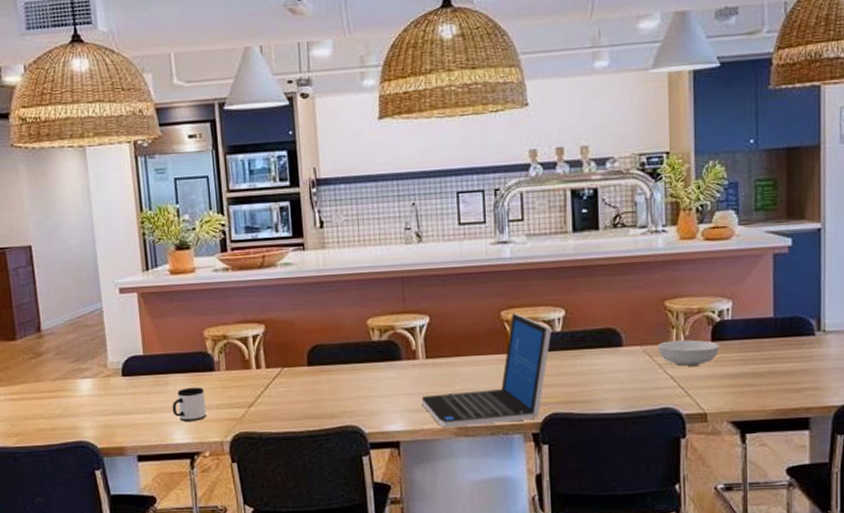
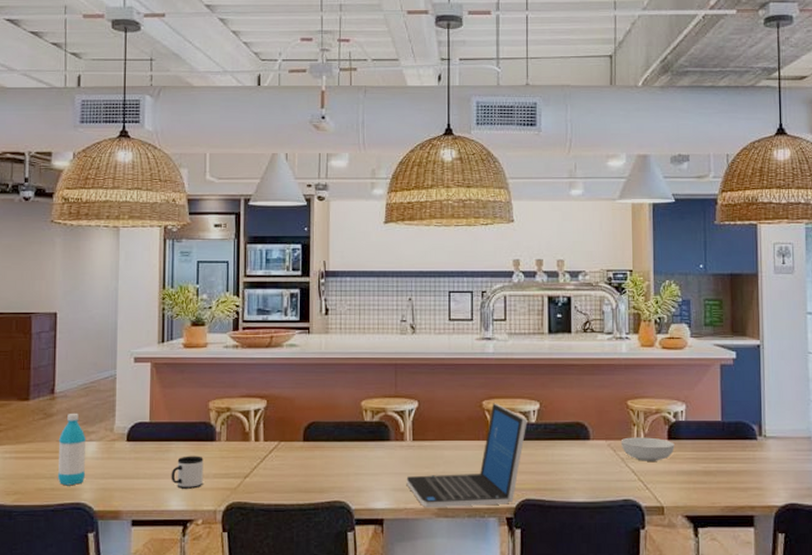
water bottle: none [51,350,85,425] -> present [57,413,87,486]

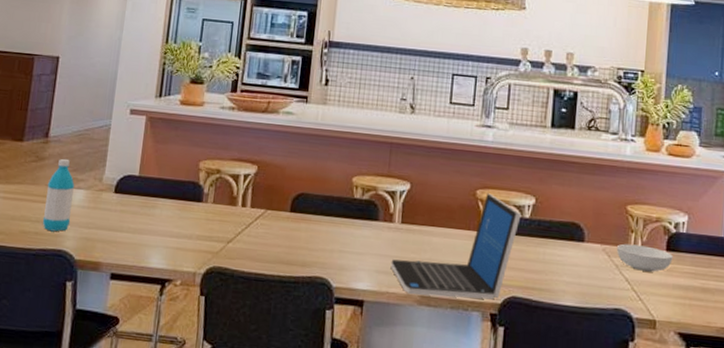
mug: present [171,456,203,489] -> none [154,214,189,248]

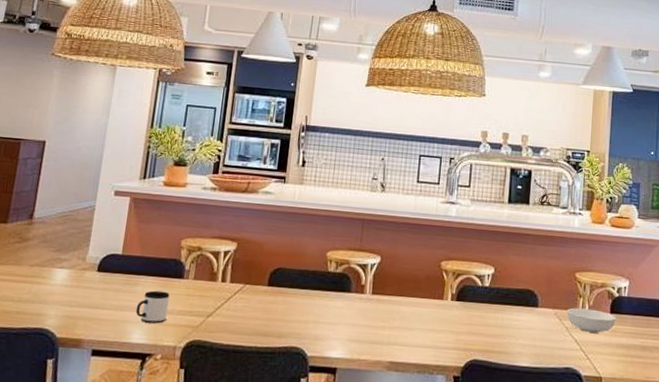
water bottle: present [42,158,75,232] -> none [24,239,58,311]
mug: none [154,214,189,248] -> present [135,290,170,324]
laptop: present [390,193,521,300] -> none [362,264,482,363]

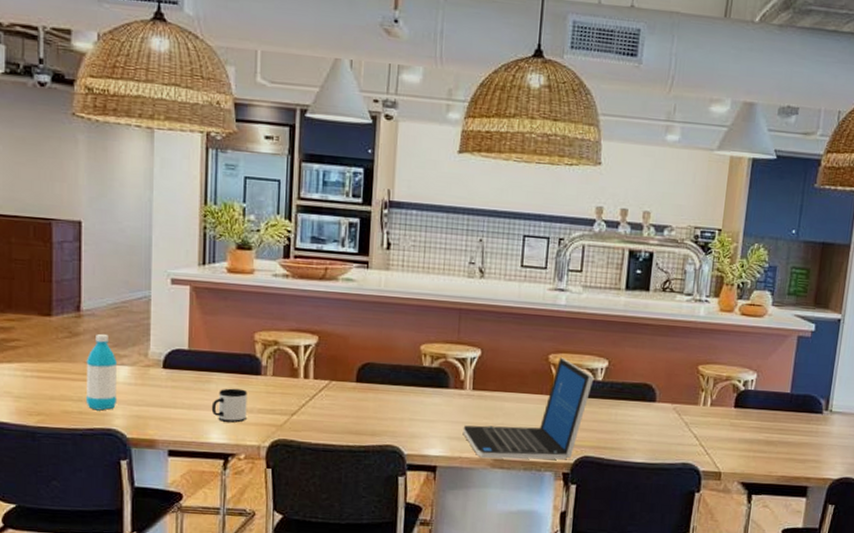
water bottle: none [24,239,58,311] -> present [85,333,118,411]
laptop: none [362,264,482,363] -> present [462,357,594,460]
serving bowl: present [566,307,616,333] -> none [686,402,740,428]

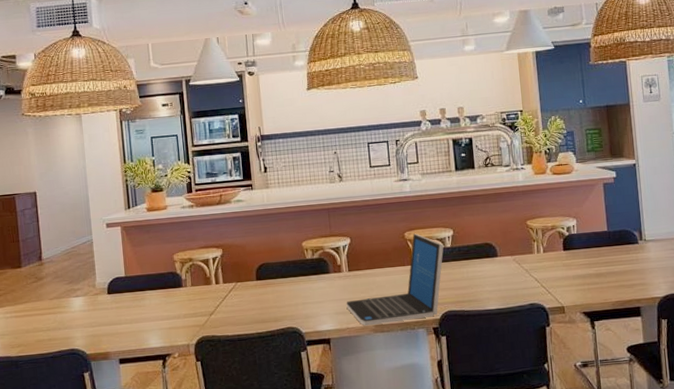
water bottle: present [85,333,118,411] -> none [50,274,77,336]
mug: present [211,388,247,423] -> none [148,300,176,329]

